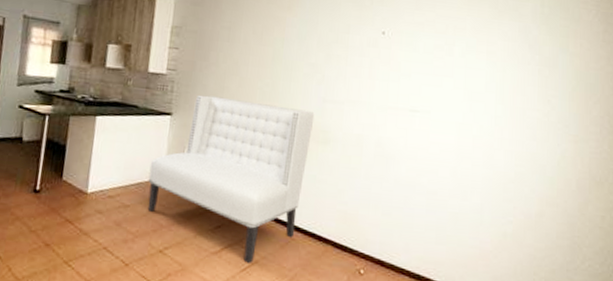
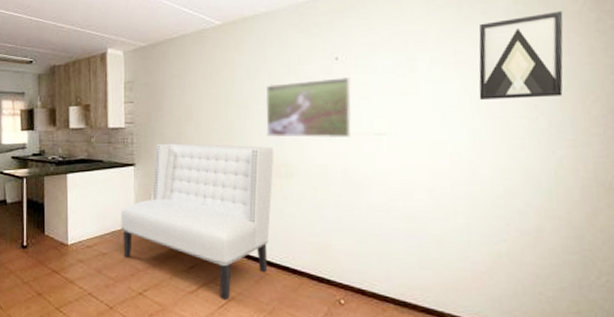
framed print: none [309,48,394,110] -> present [266,76,352,139]
wall art: none [503,18,579,95] -> present [479,11,563,101]

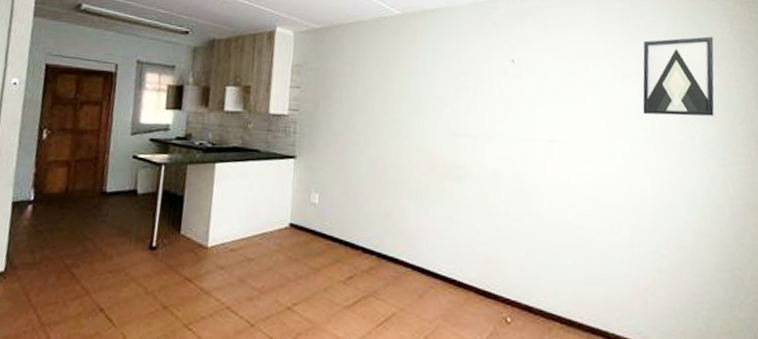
sofa: present [121,143,274,301] -> none [273,135,447,318]
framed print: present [266,76,352,139] -> none [440,79,526,143]

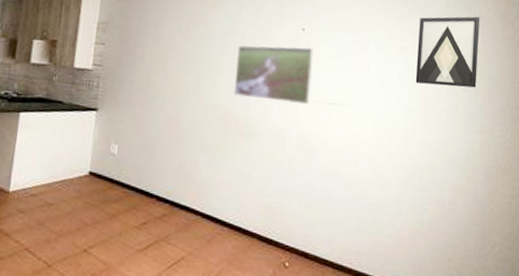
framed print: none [440,79,526,143] -> present [233,44,313,104]

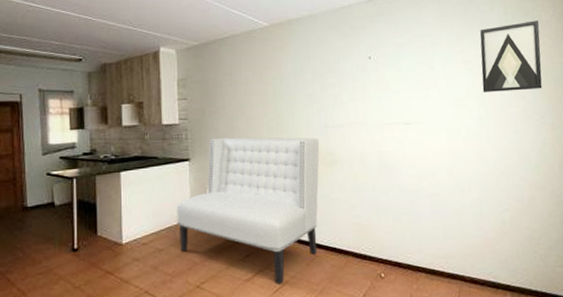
sofa: none [71,90,239,261] -> present [176,137,320,286]
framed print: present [233,44,313,104] -> none [310,73,384,130]

